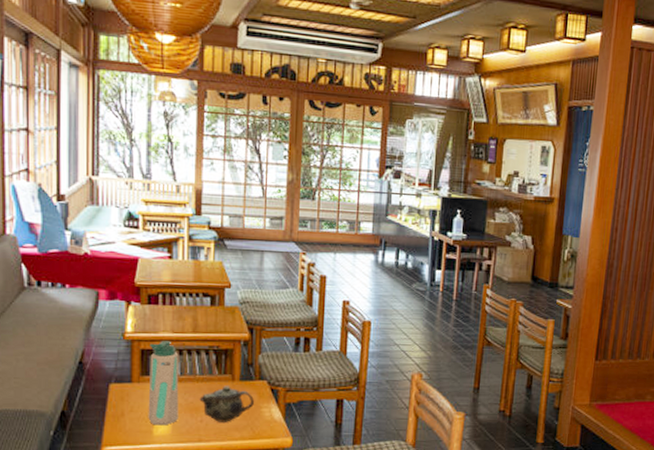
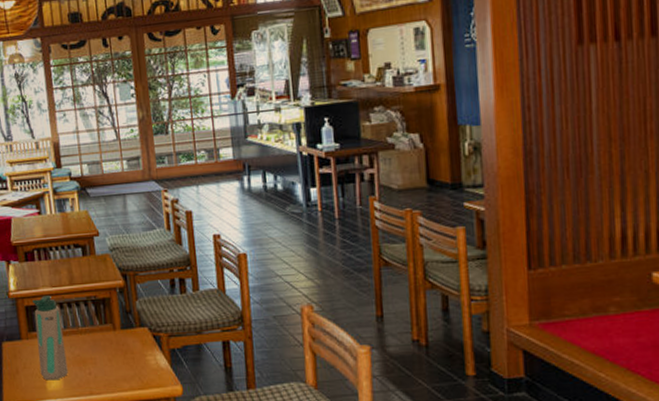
teapot: present [199,386,255,422] -> none [85,335,139,374]

